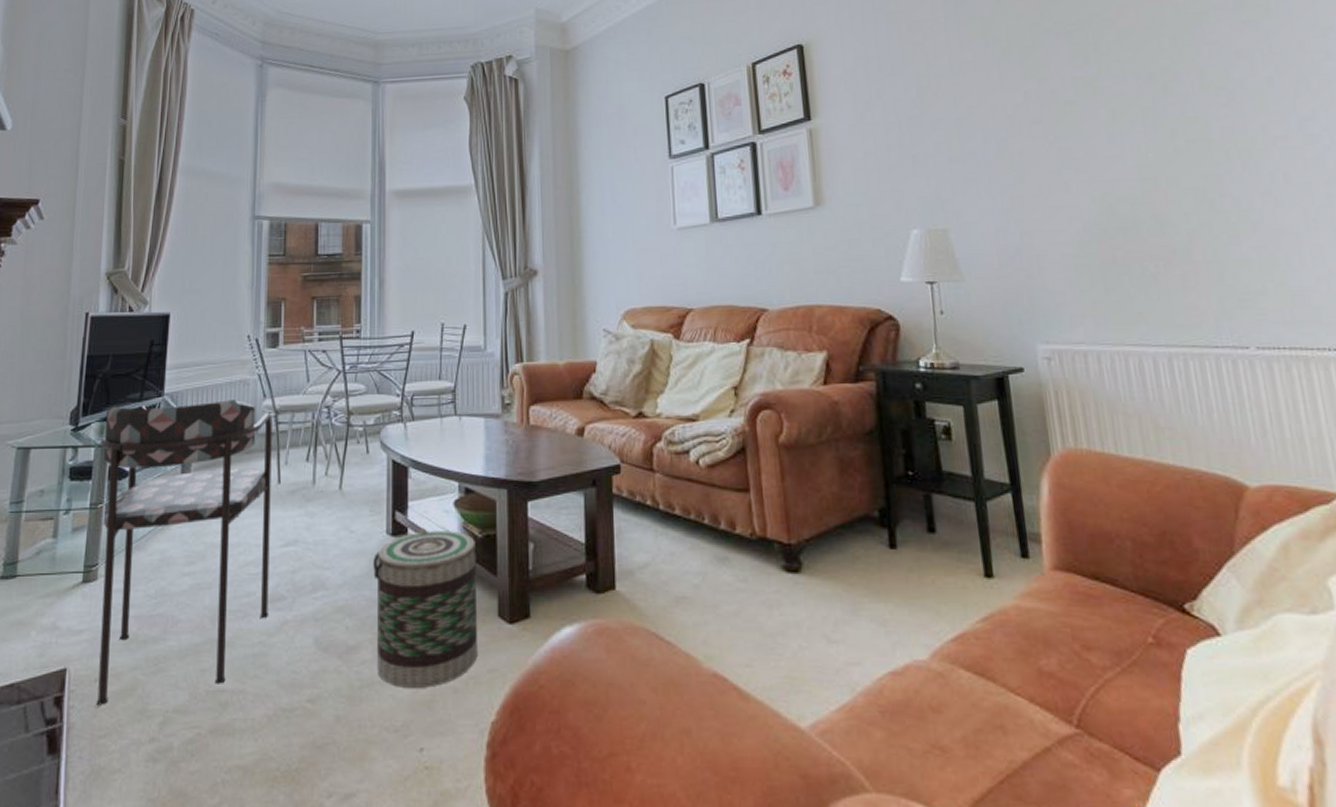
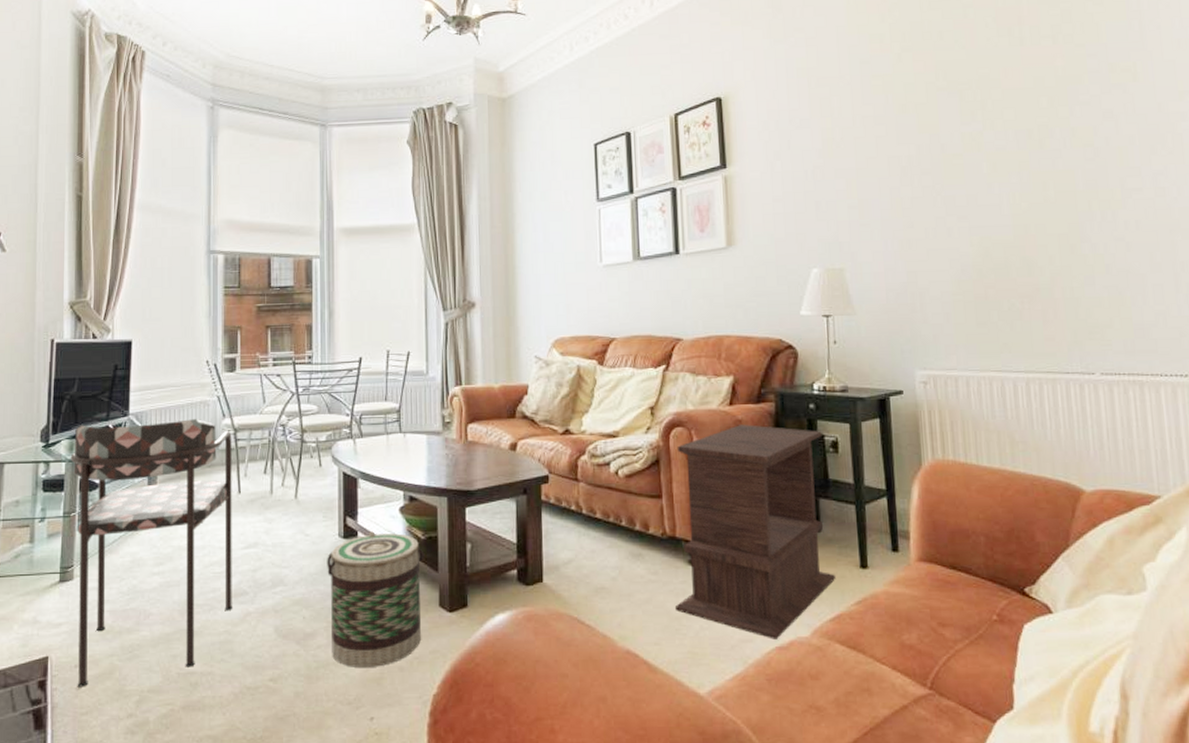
side table: none [765,407,957,663] -> present [674,424,836,640]

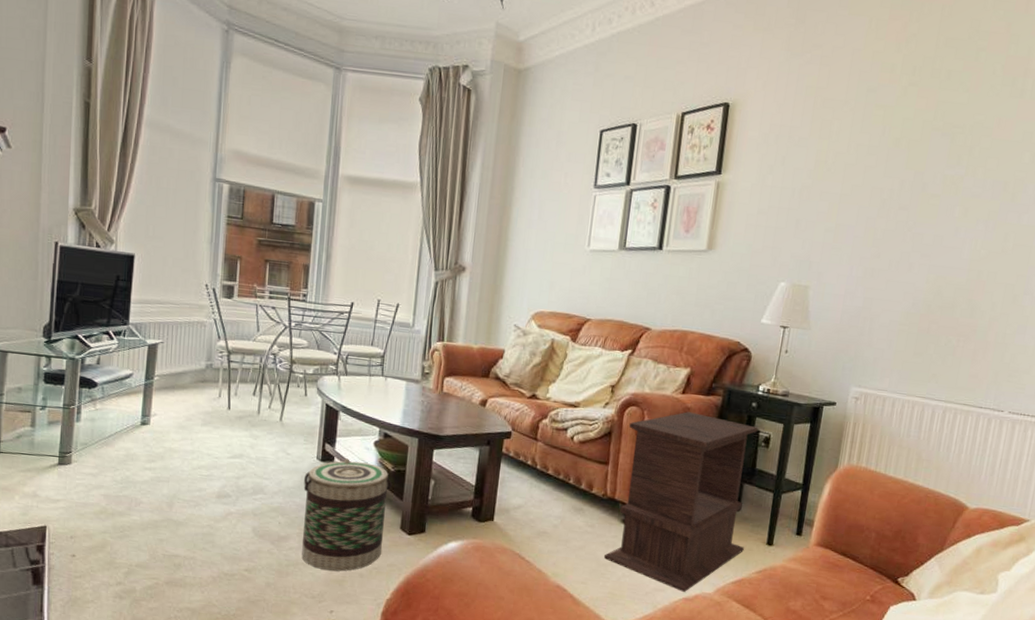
chair: present [70,419,233,687] -> none [71,327,225,555]

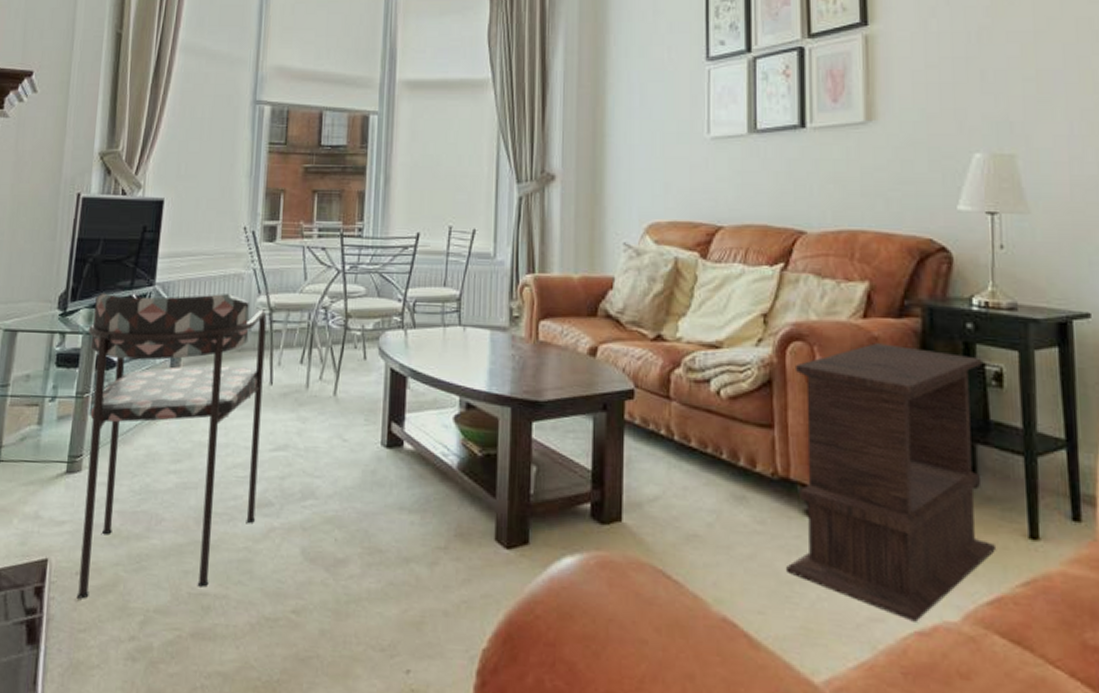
chair: none [71,327,225,555] -> present [76,292,267,599]
basket: present [302,458,392,572] -> none [365,442,480,609]

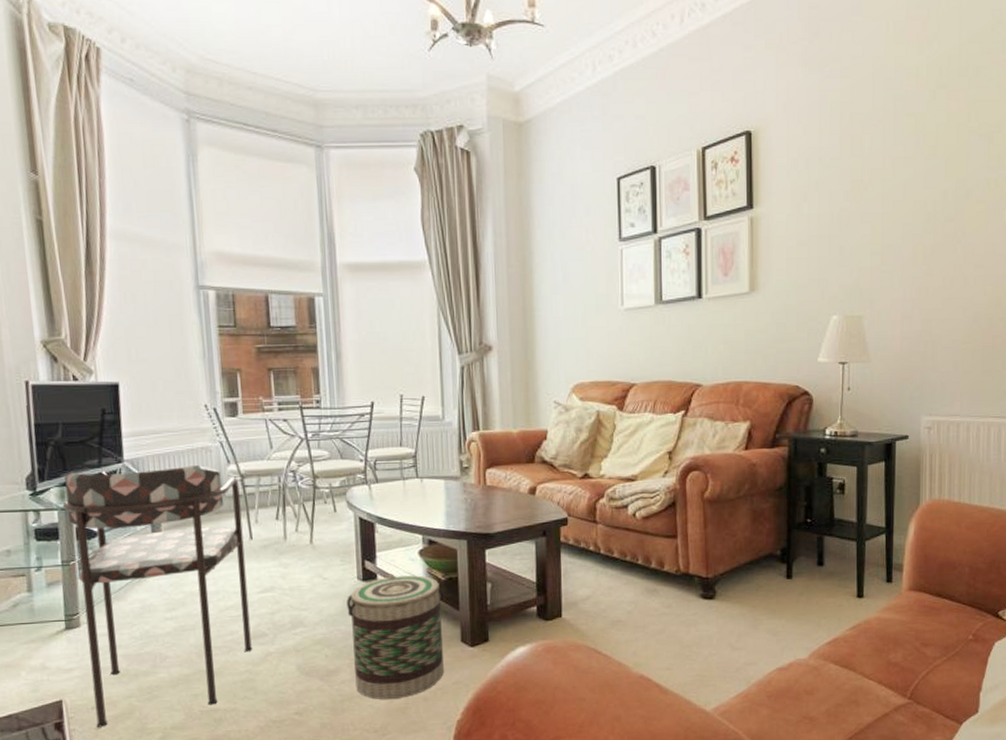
basket: none [365,442,480,609] -> present [346,574,445,699]
side table: present [785,343,997,622] -> none [686,468,835,662]

